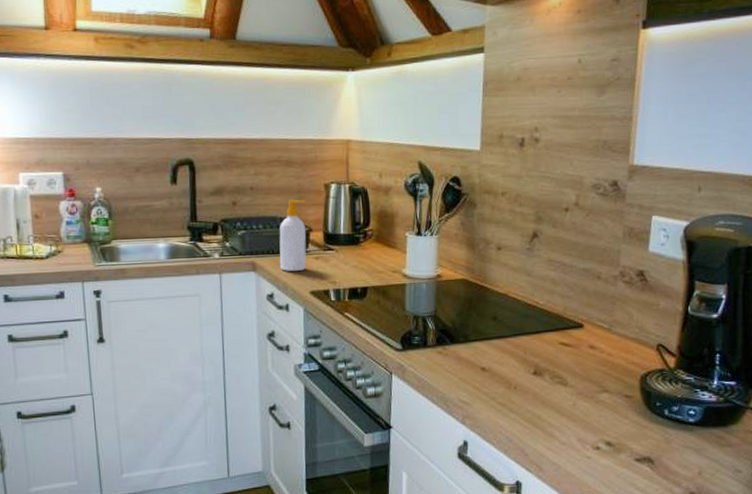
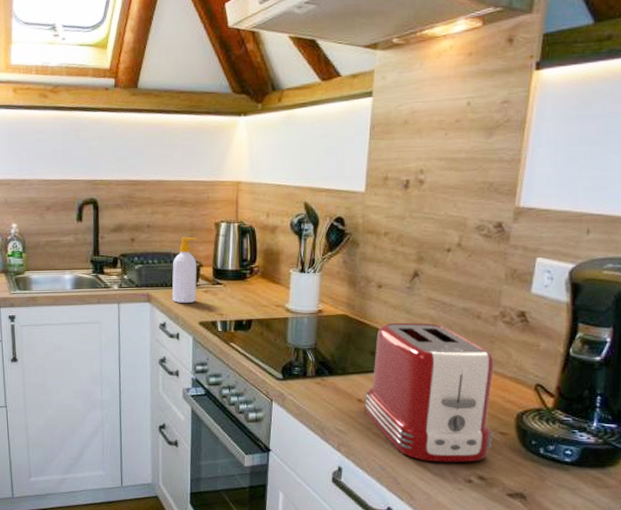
toaster: none [488,285,619,430] -> present [364,322,494,462]

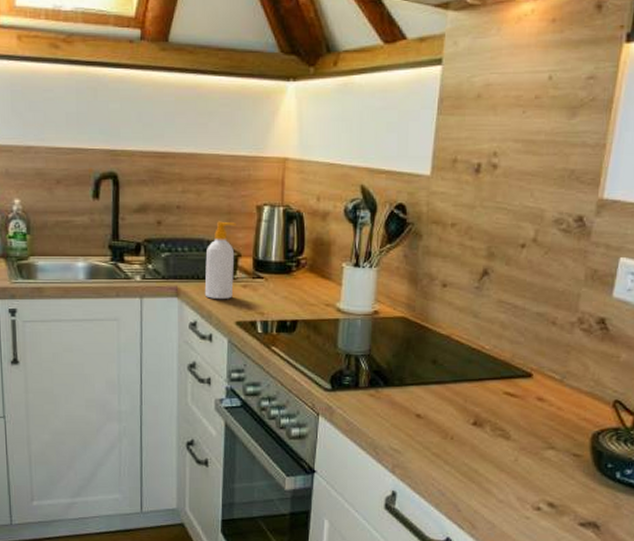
toaster: present [364,322,494,462] -> none [423,327,569,487]

